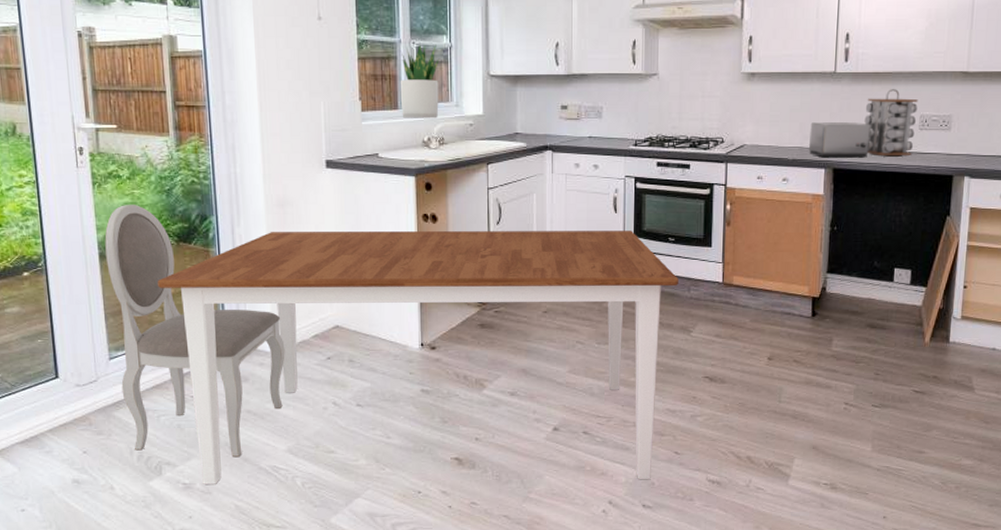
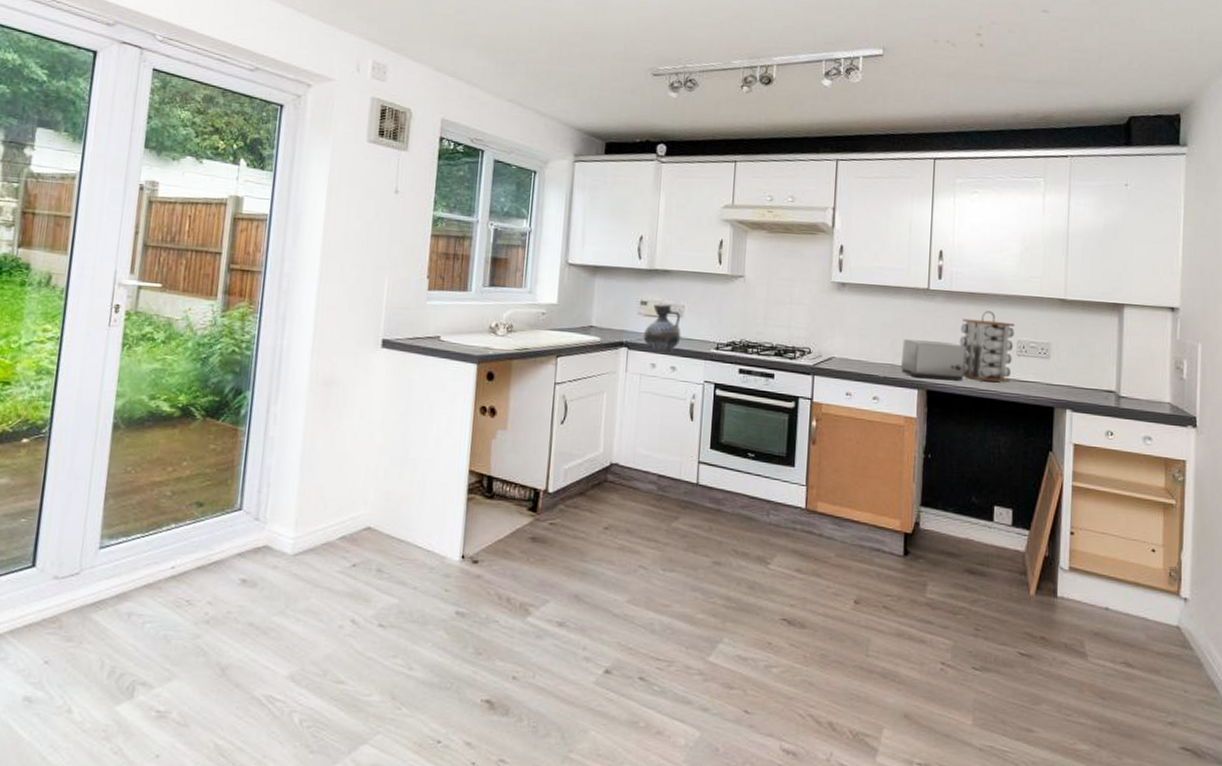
dining chair: present [104,205,285,458] -> none [106,371,306,682]
dining table: present [158,231,678,484] -> none [173,413,757,745]
planter: present [400,44,439,119] -> none [470,227,517,304]
ceramic jug: none [566,106,601,153] -> present [643,303,681,353]

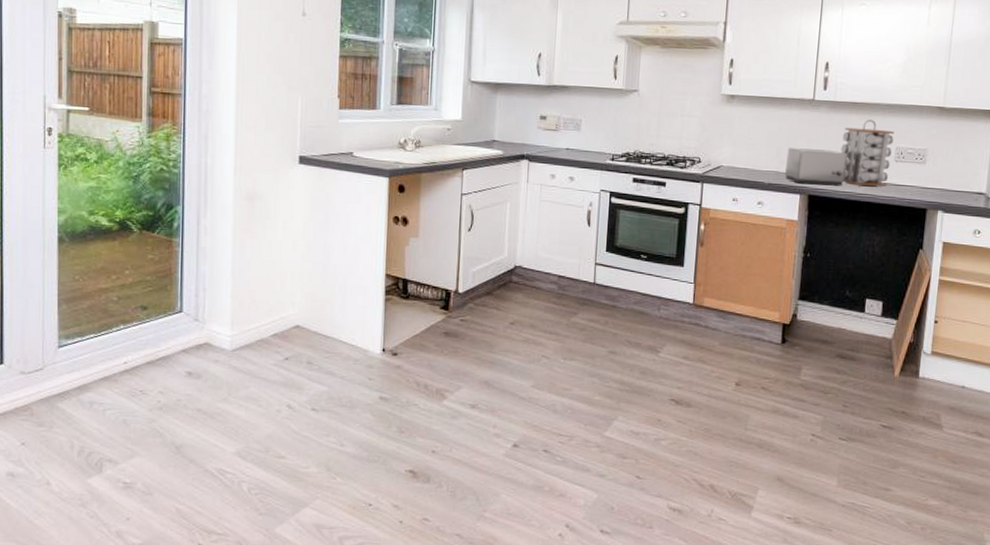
ceramic jug: present [643,303,681,353] -> none [543,117,579,165]

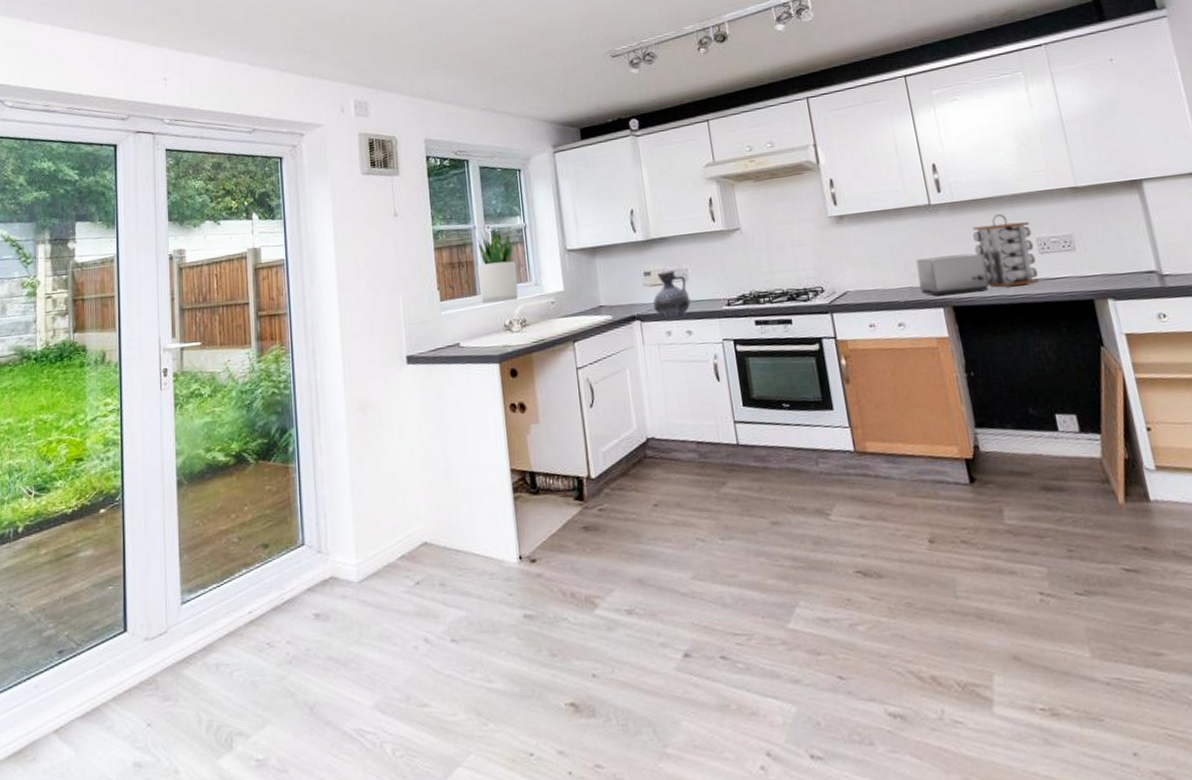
planter: none [379,47,421,121] -> present [477,225,518,304]
ceramic jug: none [543,117,579,165] -> present [652,269,691,320]

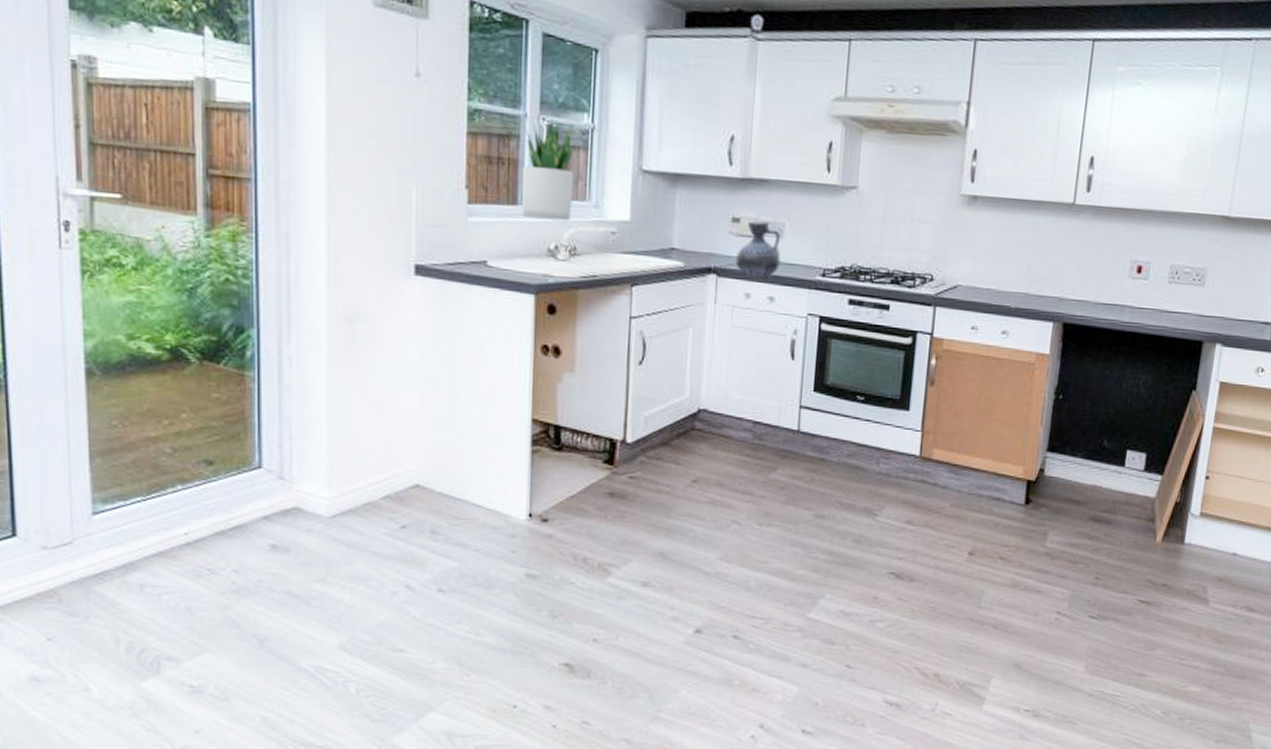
toaster: present [916,253,989,296] -> none [1035,264,1113,313]
spice rack: present [972,213,1039,288] -> none [1104,229,1169,314]

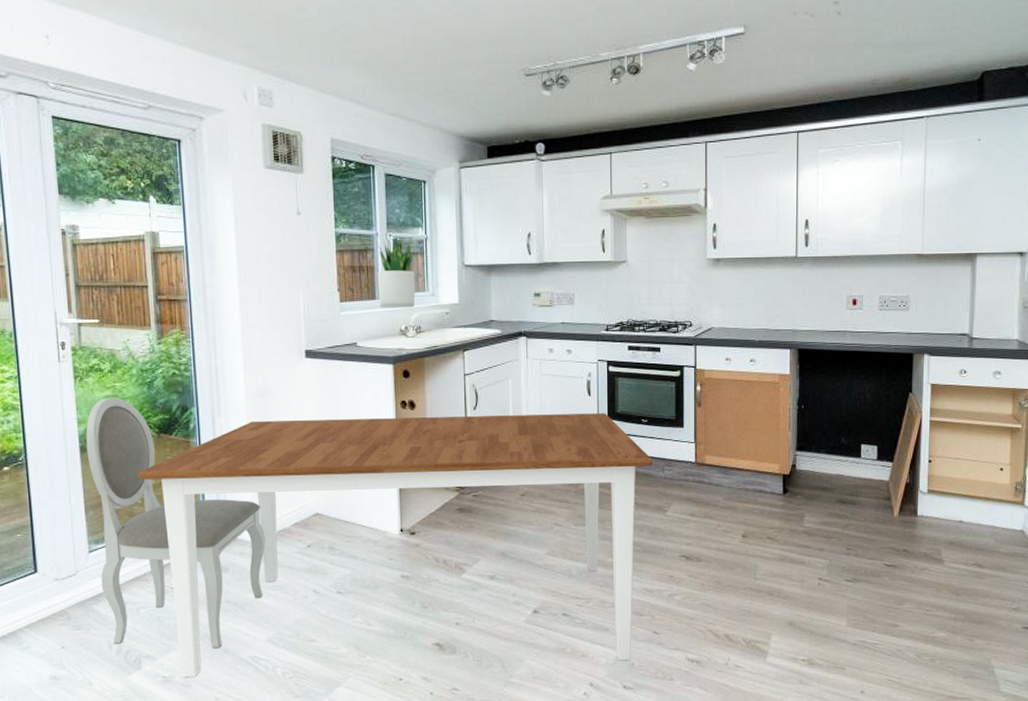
dining chair: none [95,304,344,654] -> present [85,397,266,649]
dining table: none [169,355,866,699] -> present [138,413,652,677]
ceramic jug: present [735,220,781,281] -> none [539,293,574,339]

